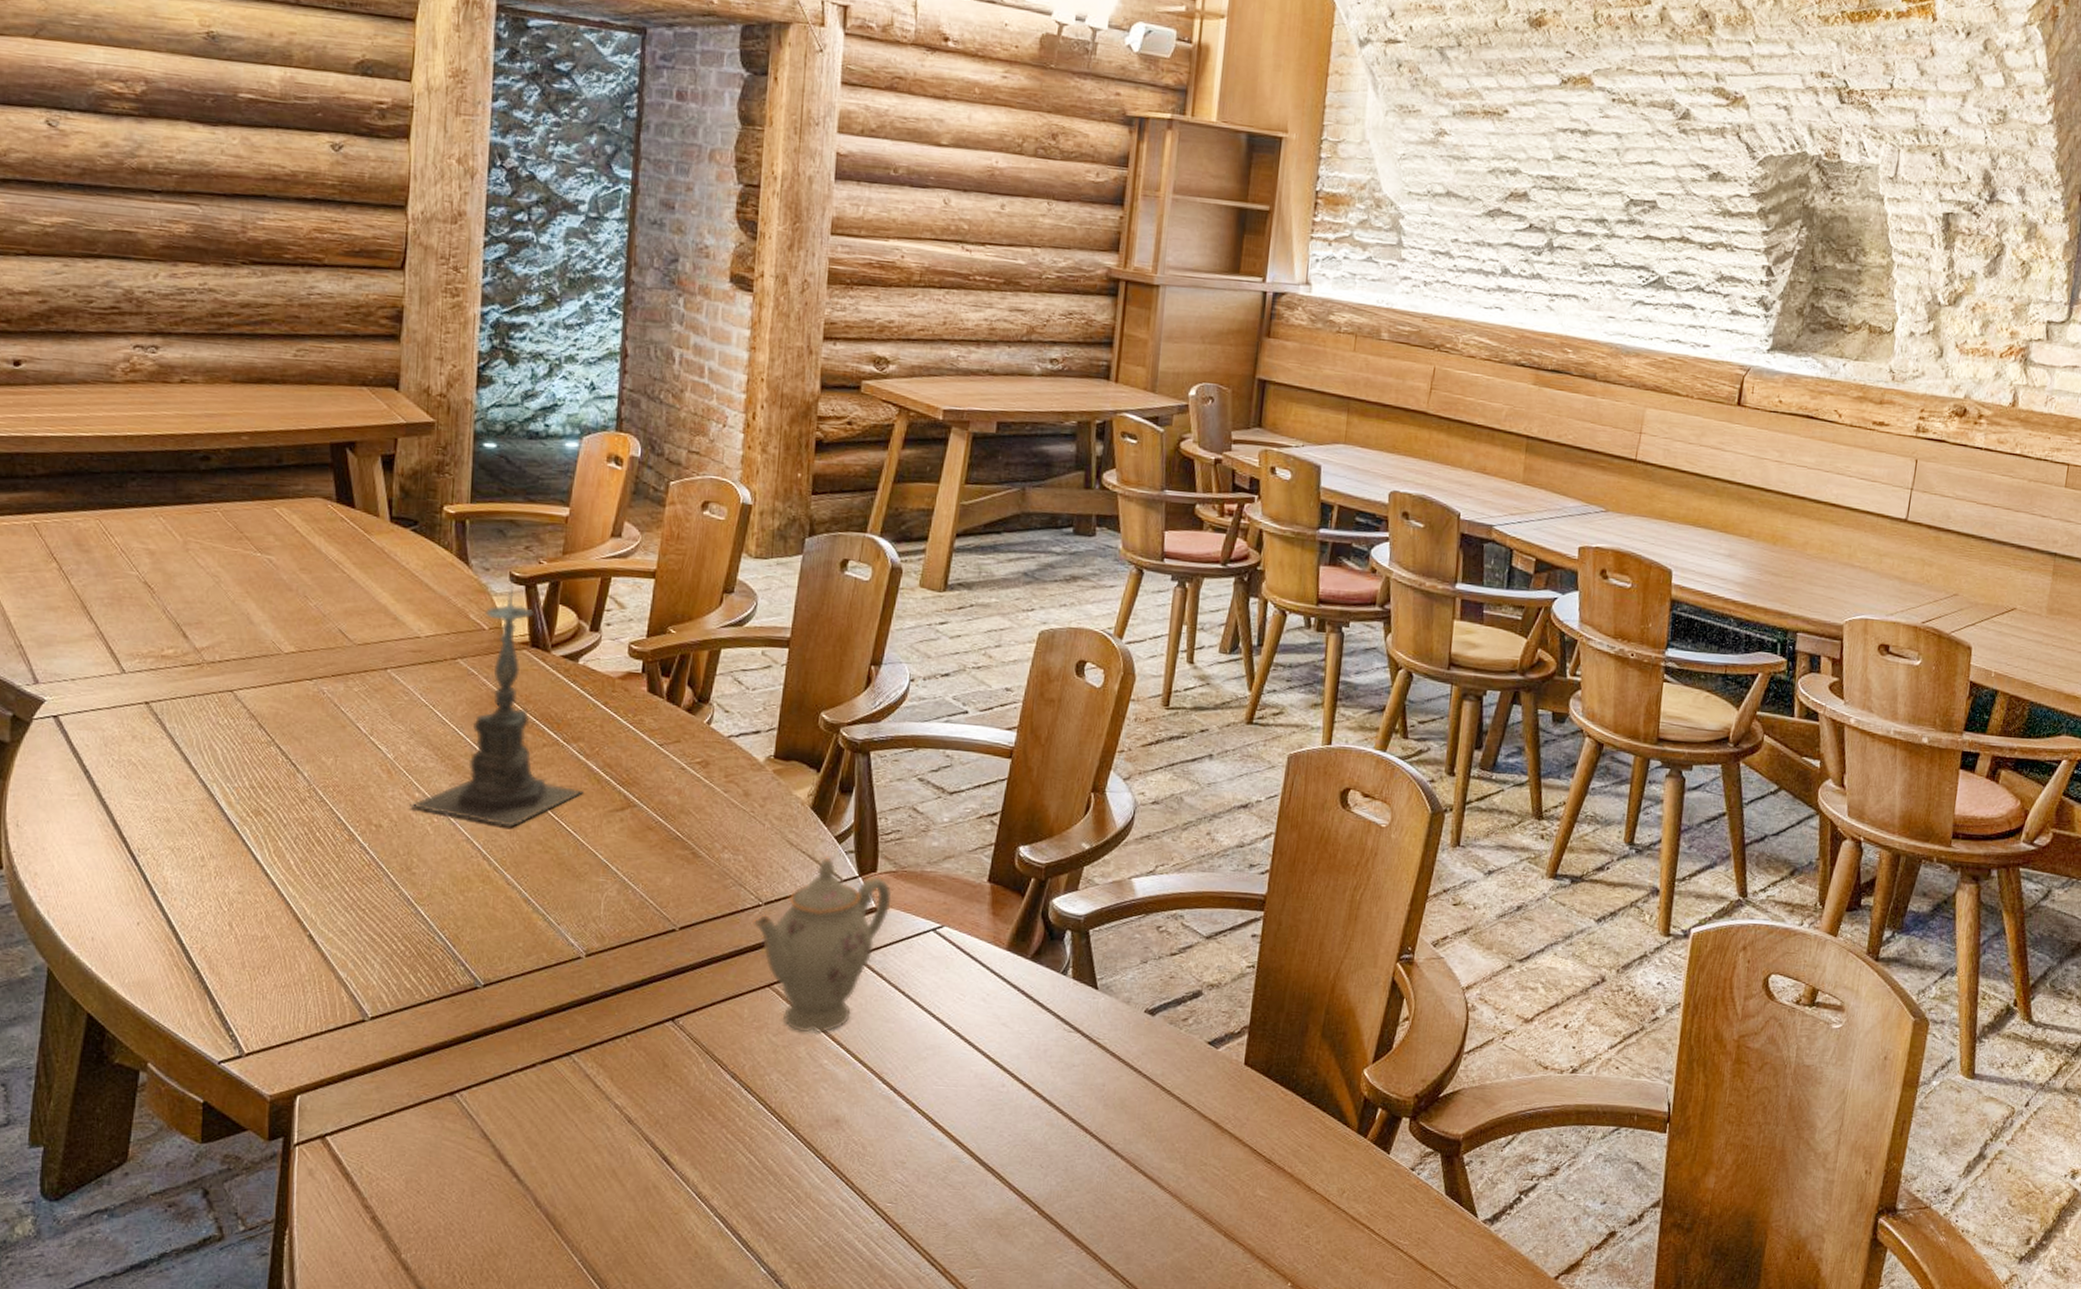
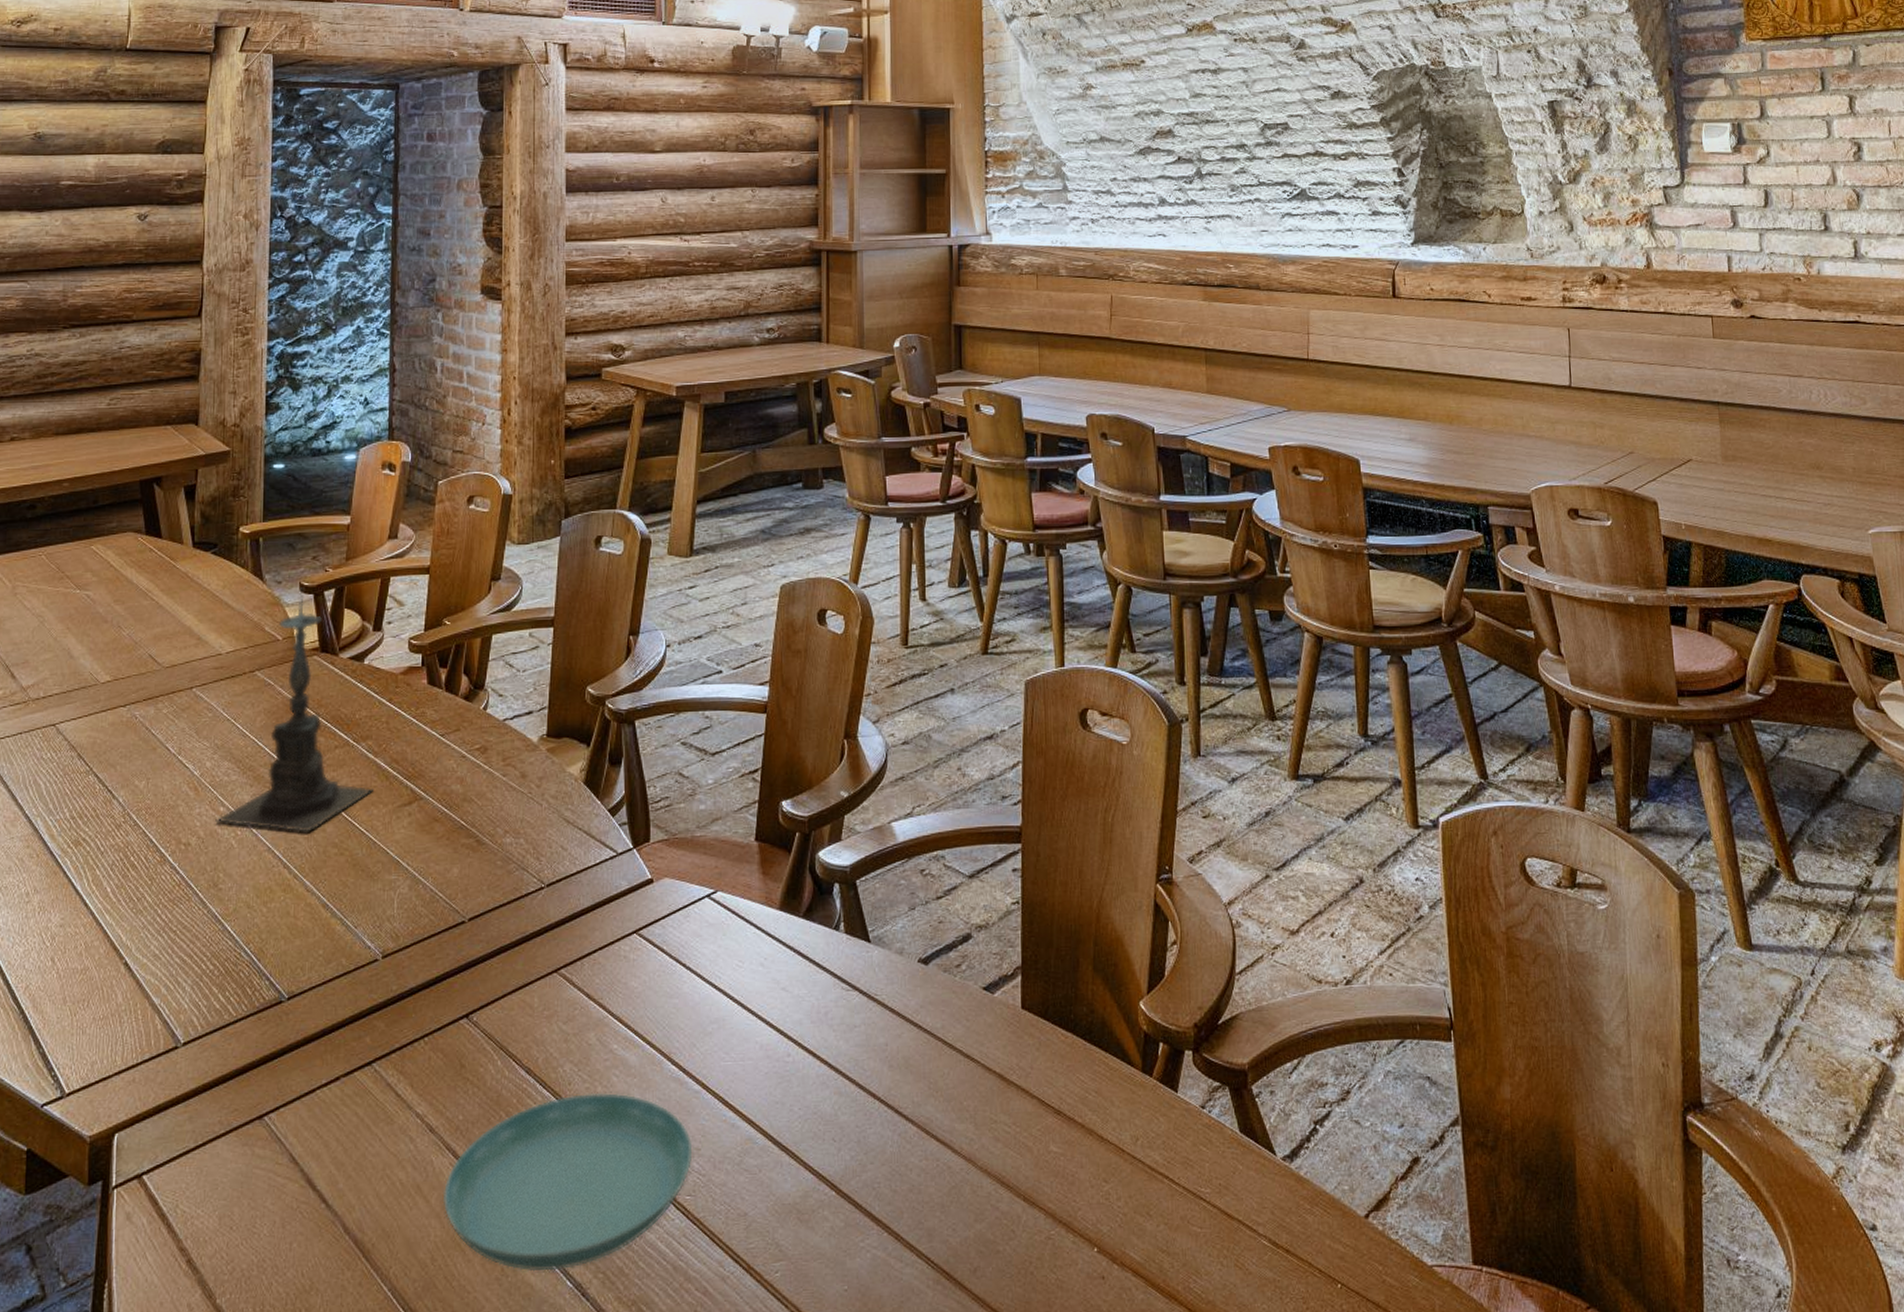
saucer: none [638,1102,898,1258] -> present [442,1093,693,1272]
teapot: present [751,857,892,1033] -> none [535,831,666,1018]

